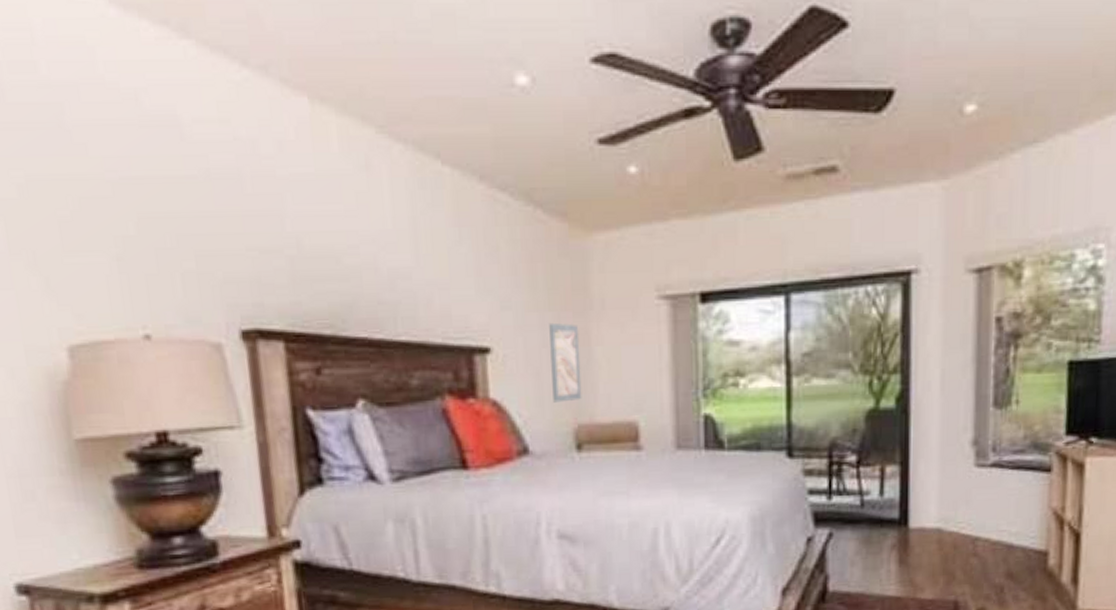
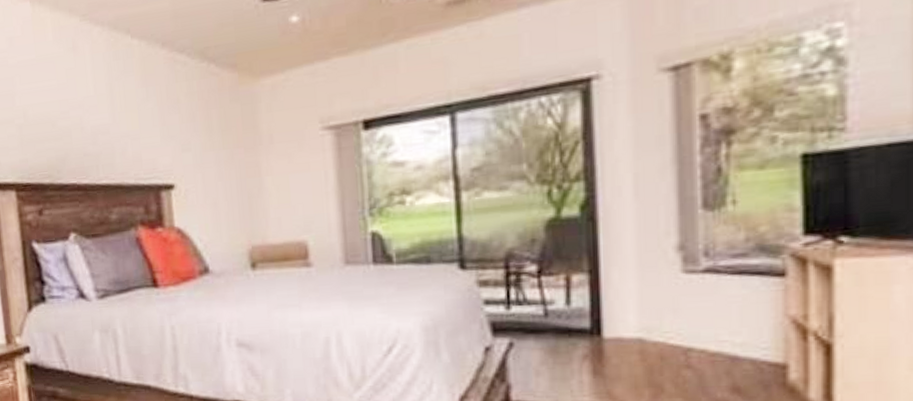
wall art: present [549,322,582,403] -> none [224,159,255,228]

